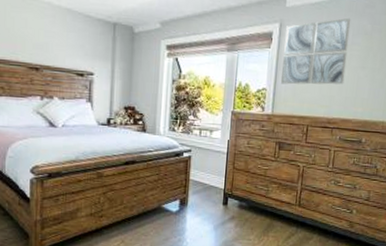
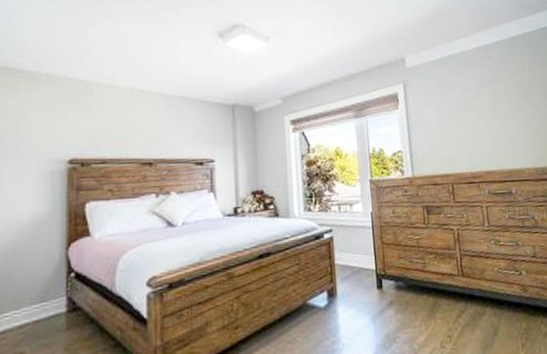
wall art: present [281,18,351,85] -> none [410,70,480,144]

